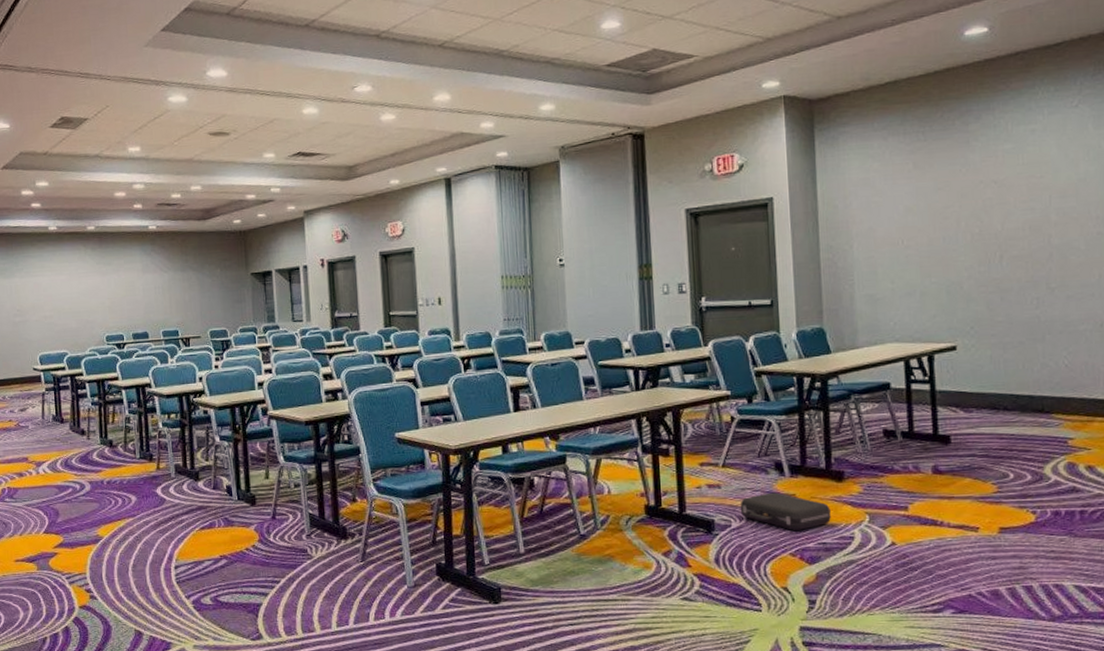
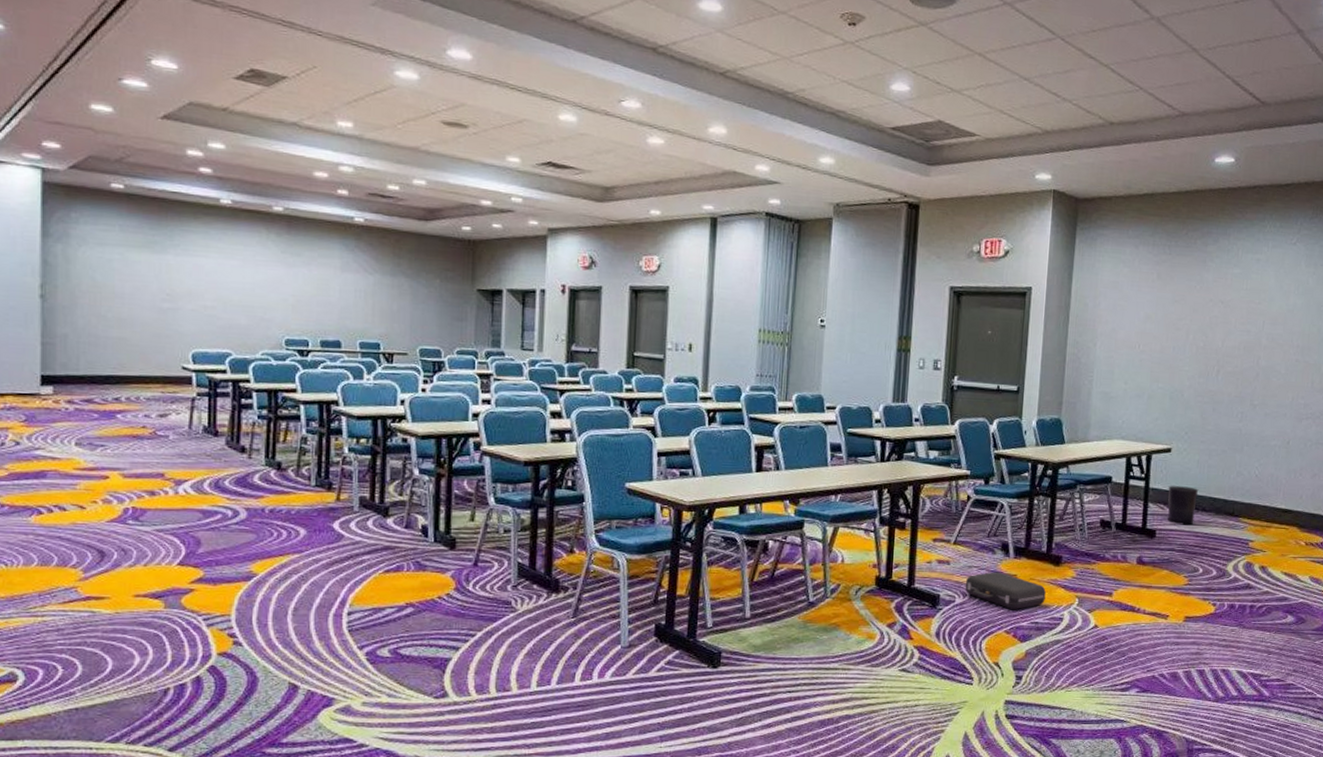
waste bin: none [958,385,997,428] -> present [1168,486,1199,525]

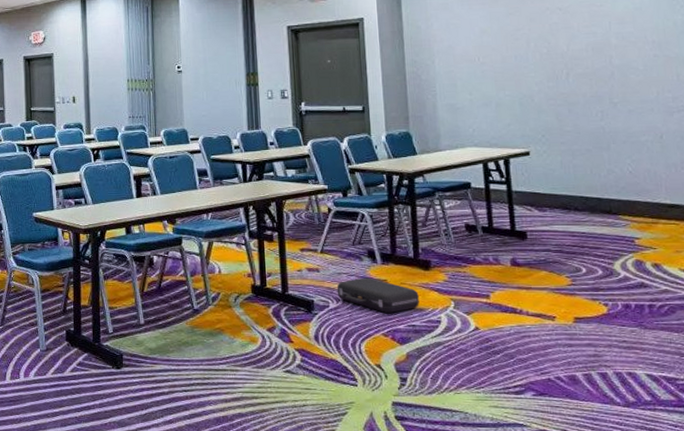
waste bin: present [1168,486,1199,525] -> none [532,187,568,226]

